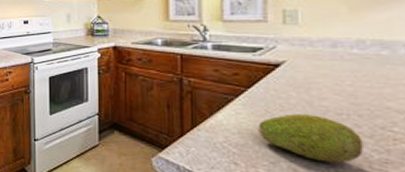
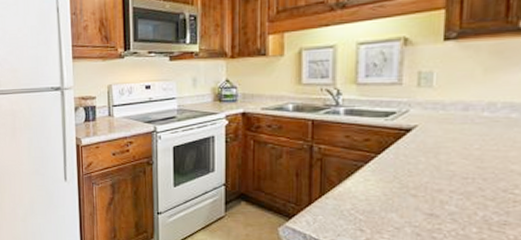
fruit: present [258,114,363,163] -> none [385,179,485,226]

